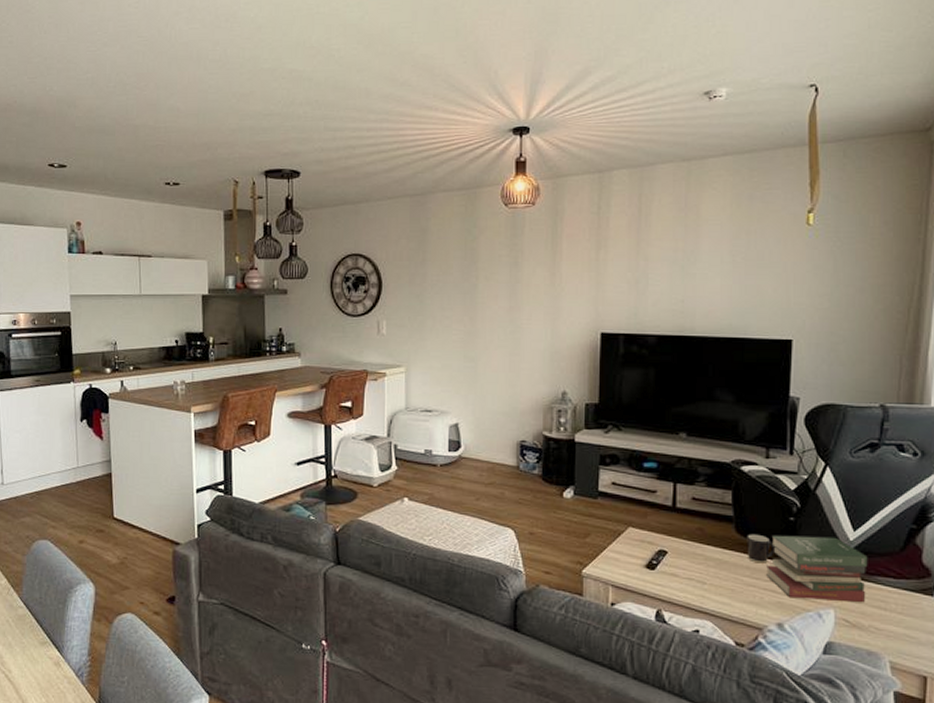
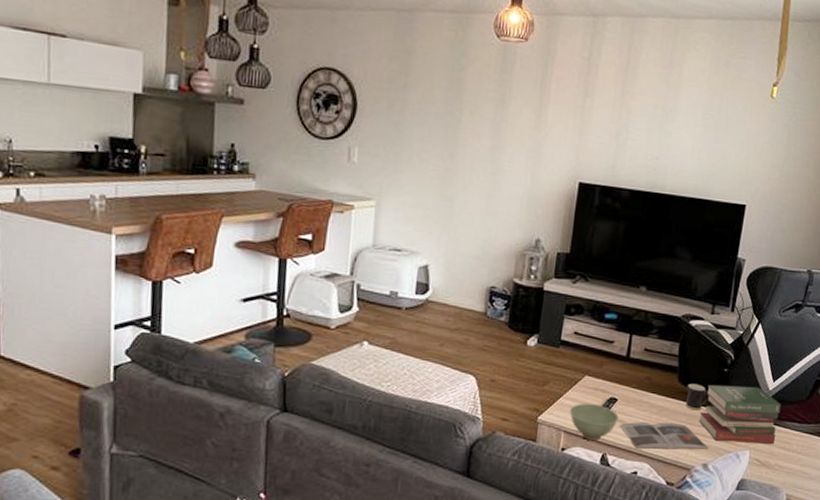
bowl: none [616,556,671,596] -> present [570,404,619,441]
magazine: none [672,576,782,607] -> present [619,422,709,449]

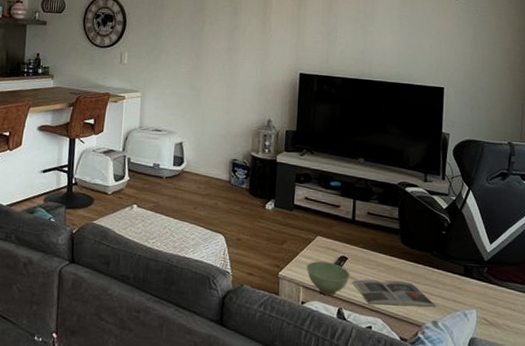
mug: present [685,383,709,410] -> none [409,244,431,270]
books: present [698,384,781,445] -> none [423,245,501,305]

